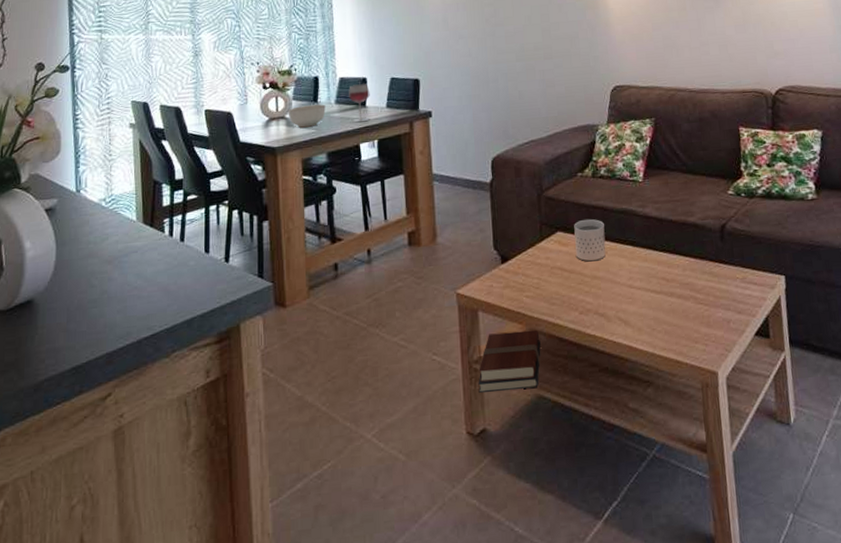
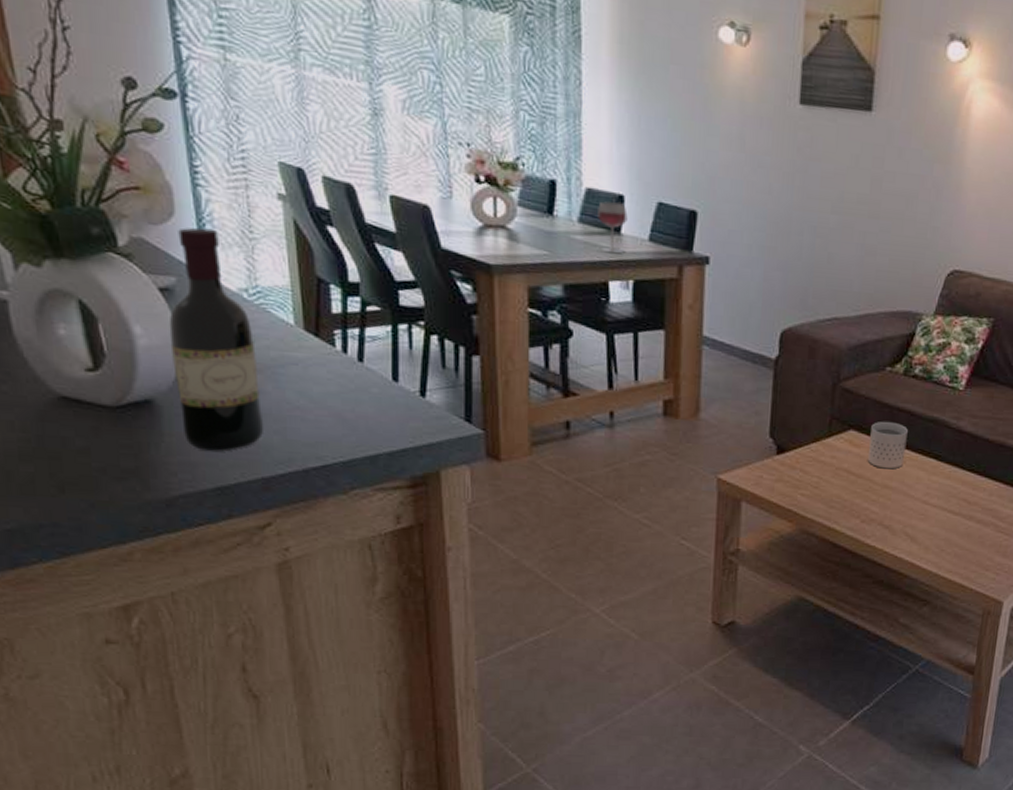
wine bottle: none [49,158,111,337] -> present [168,227,264,451]
bowl: present [288,104,326,128] -> none [510,215,564,247]
books: present [478,329,541,394] -> none [731,527,811,590]

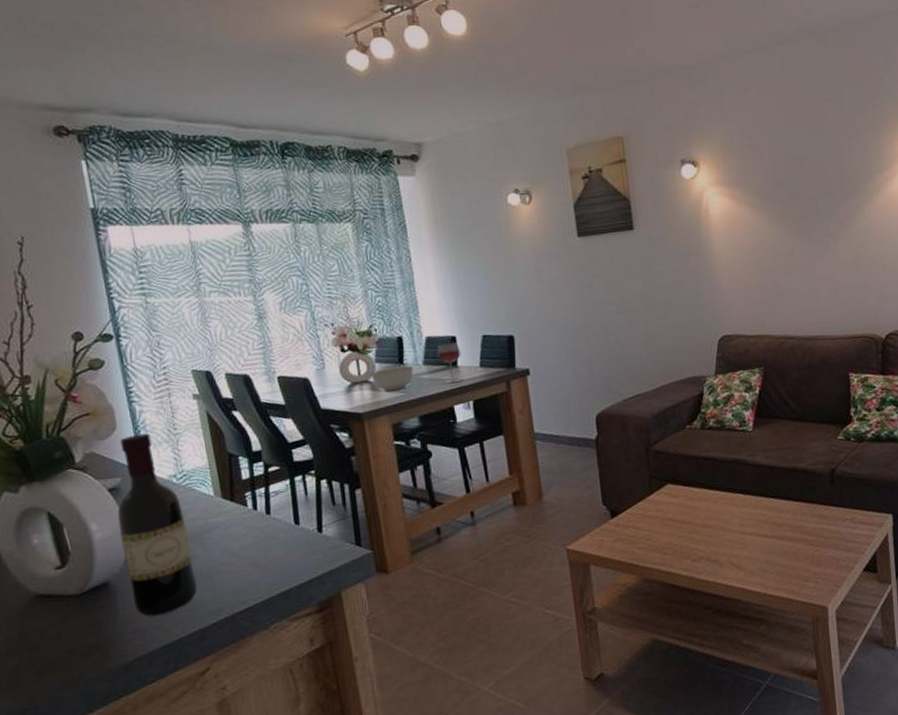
bowl: none [510,215,564,247] -> present [371,365,414,392]
mug: present [867,421,909,470] -> none [684,470,717,512]

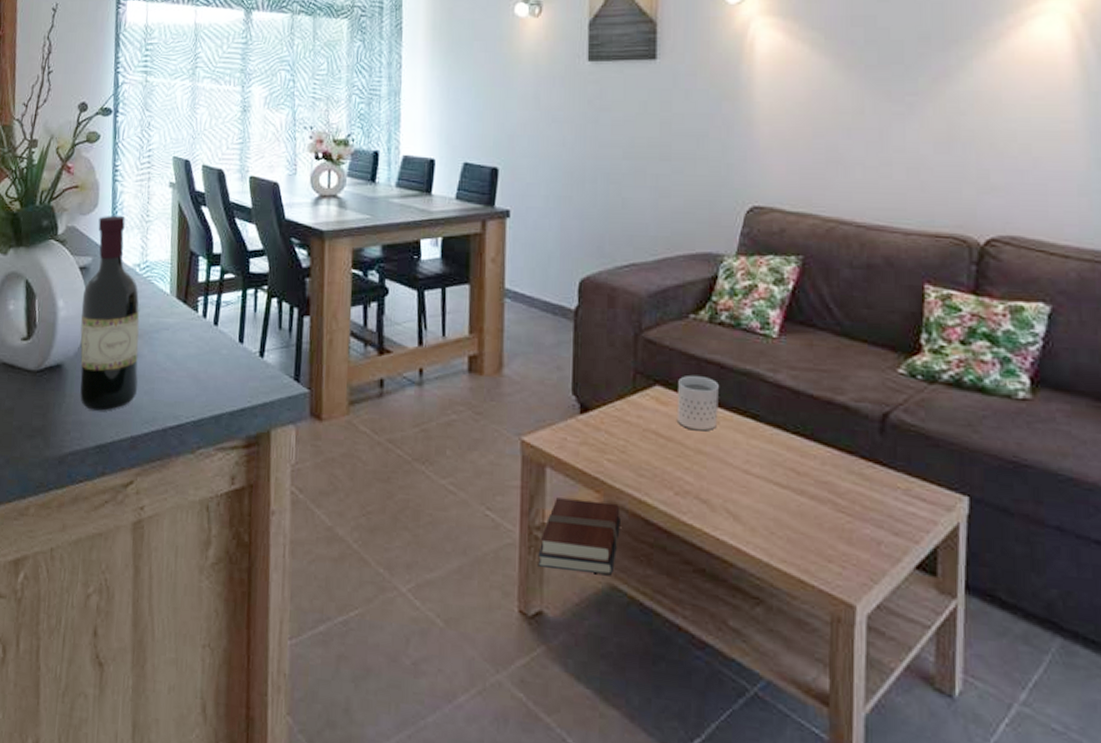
bowl: present [371,365,414,392] -> none [340,185,384,211]
wineglass: present [437,341,463,384] -> none [412,165,438,213]
books: none [593,579,655,642] -> present [538,497,621,576]
mug: none [684,470,717,512] -> present [676,375,720,432]

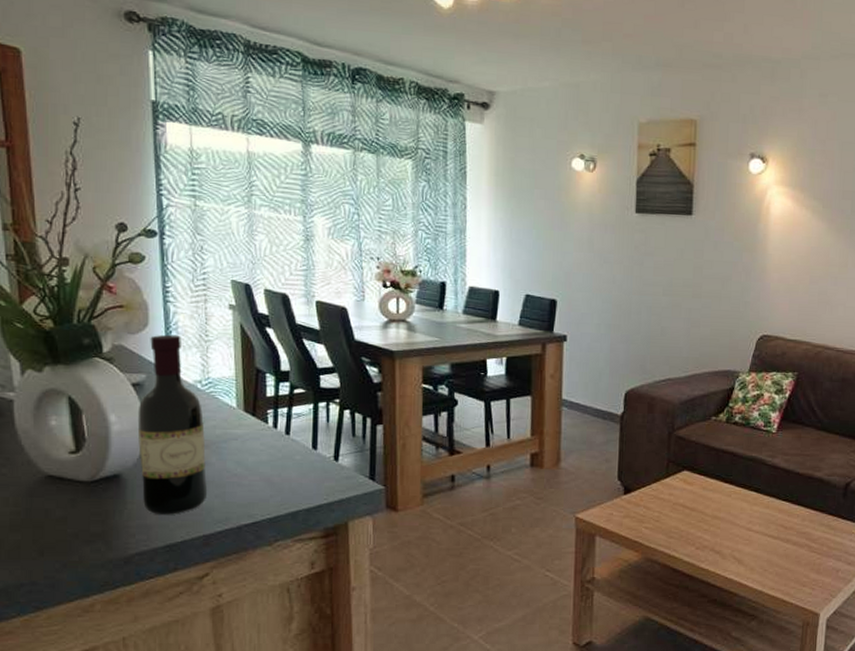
books: present [538,497,621,576] -> none [588,558,654,611]
mug: present [676,375,720,432] -> none [699,462,733,502]

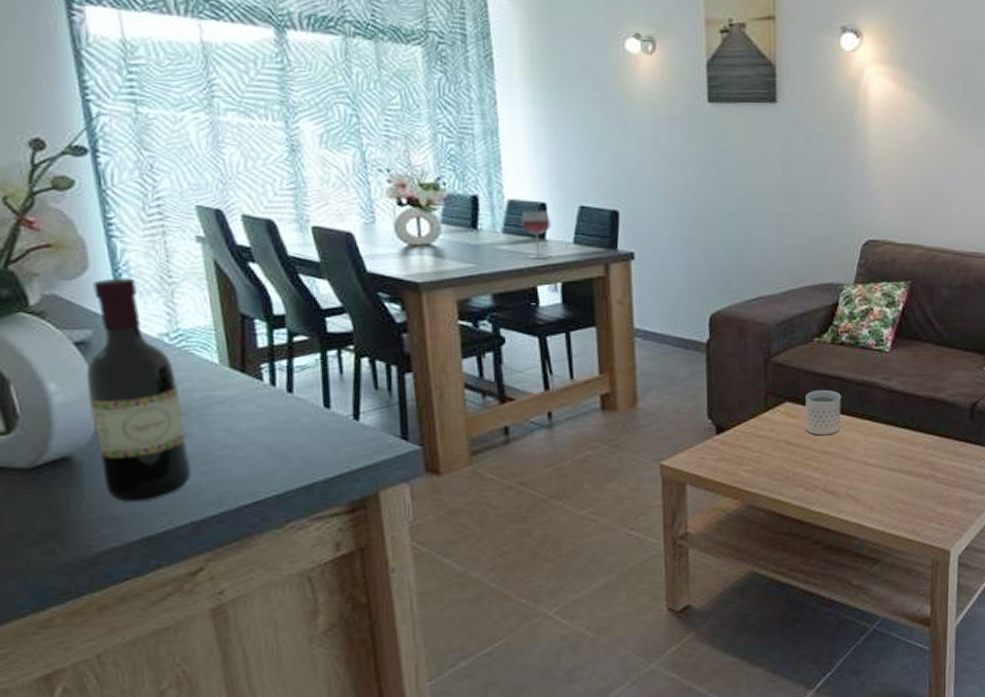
wineglass: none [478,296,502,337] -> present [521,209,551,259]
mug: none [699,462,733,502] -> present [804,389,842,436]

